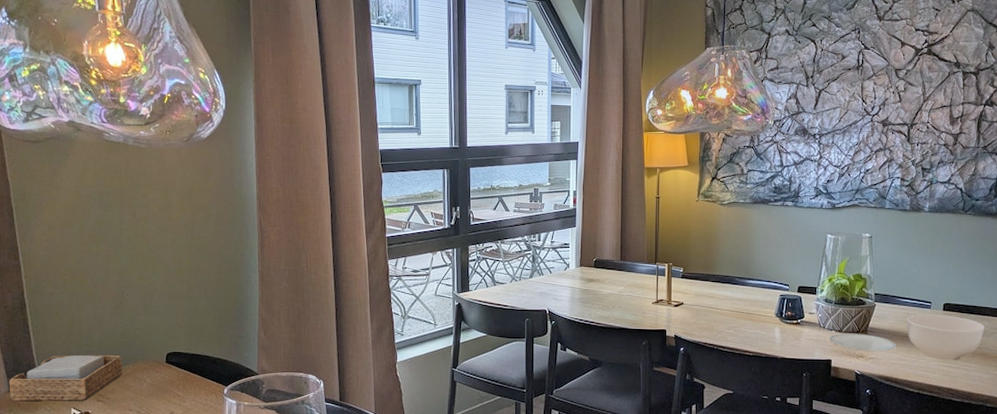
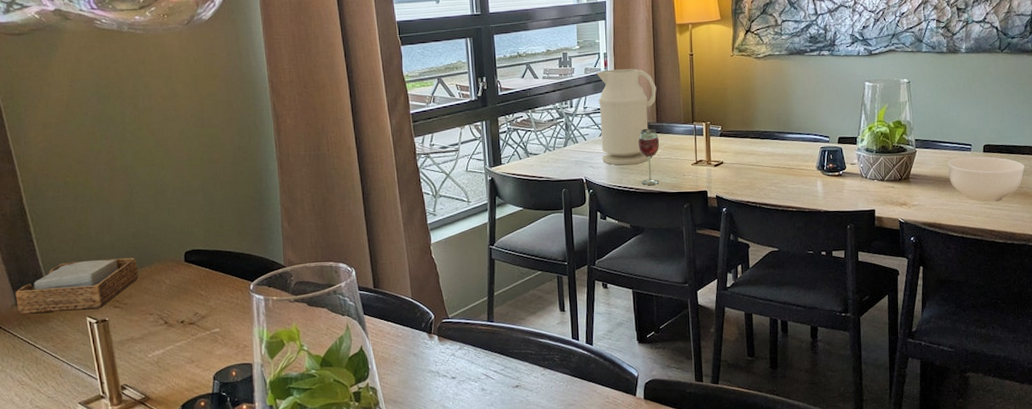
water jug: none [565,207,622,300] -> present [596,69,657,166]
wineglass: none [601,265,623,320] -> present [638,128,660,185]
plate: present [830,333,897,353] -> none [872,181,939,200]

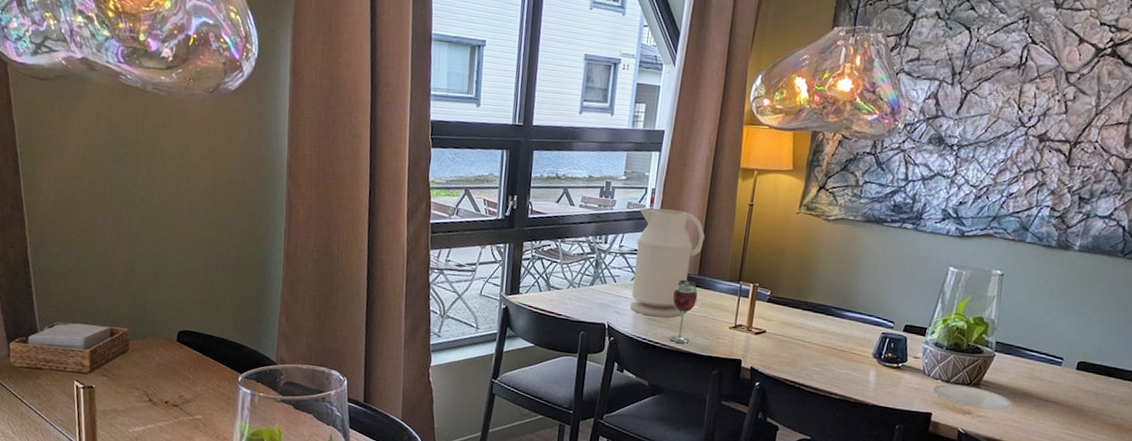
plate: none [872,181,939,200] -> present [933,384,1013,411]
bowl: present [947,156,1025,202] -> none [1028,370,1124,429]

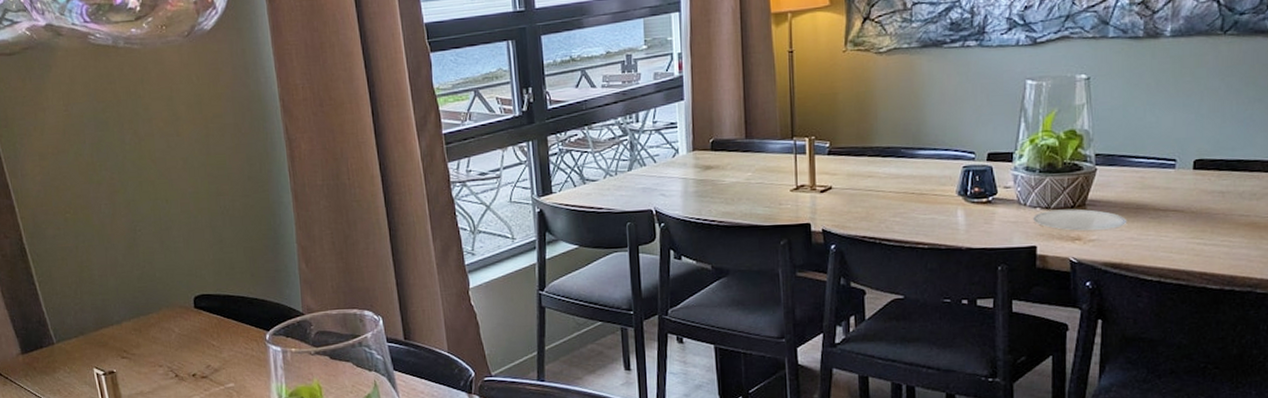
napkin holder: present [9,321,130,374] -> none [19,303,146,364]
water jug: present [630,208,705,318] -> none [668,72,746,193]
wineglass: present [669,279,698,343] -> none [722,146,750,217]

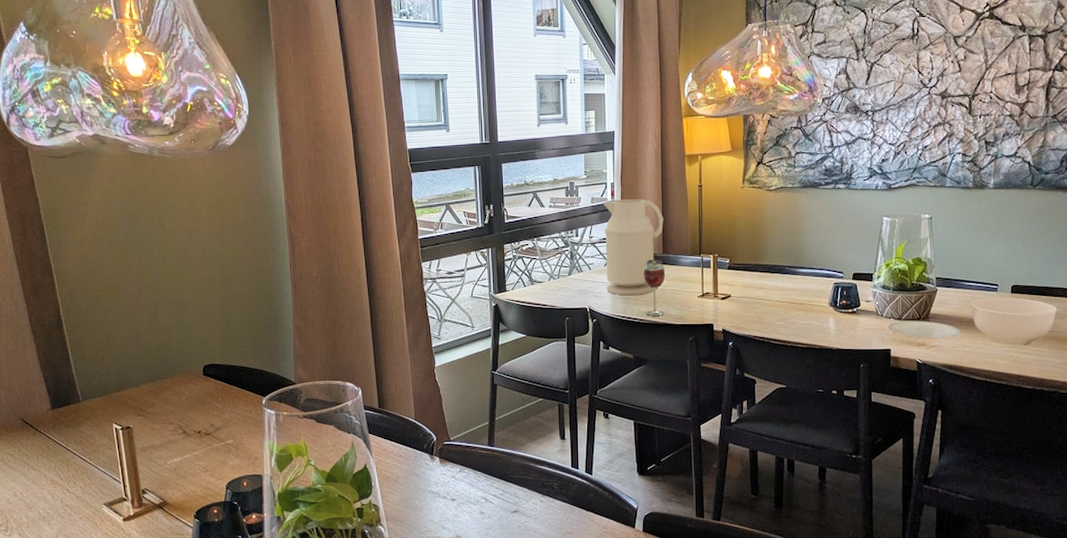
water jug: none [668,72,746,193] -> present [603,199,664,296]
wineglass: none [722,146,750,217] -> present [643,259,666,316]
bowl: none [1140,175,1253,236] -> present [971,297,1057,345]

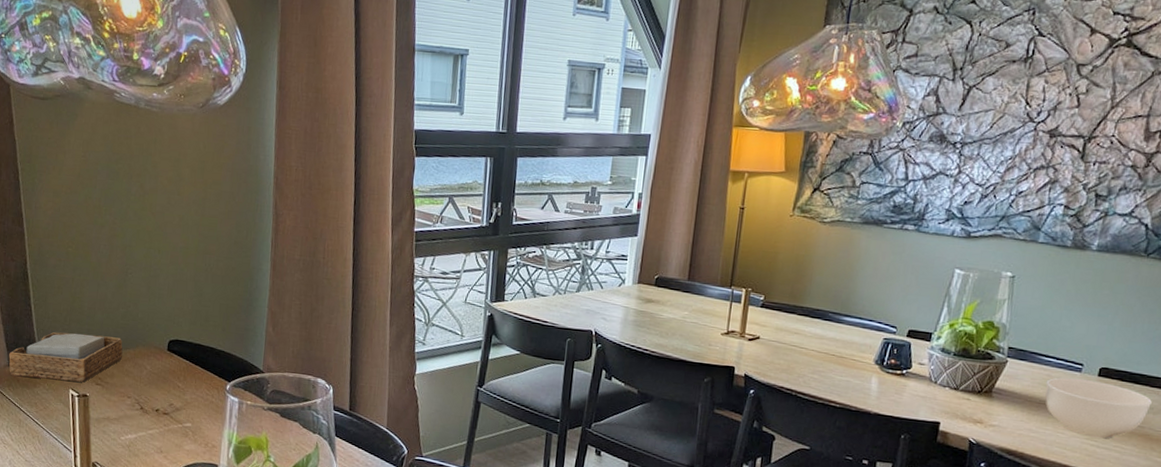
napkin holder: none [51,369,161,418] -> present [9,331,123,383]
water jug: present [603,199,664,296] -> none [617,213,694,324]
wineglass: present [643,259,666,316] -> none [658,285,688,350]
plate: present [888,320,961,340] -> none [941,391,1029,420]

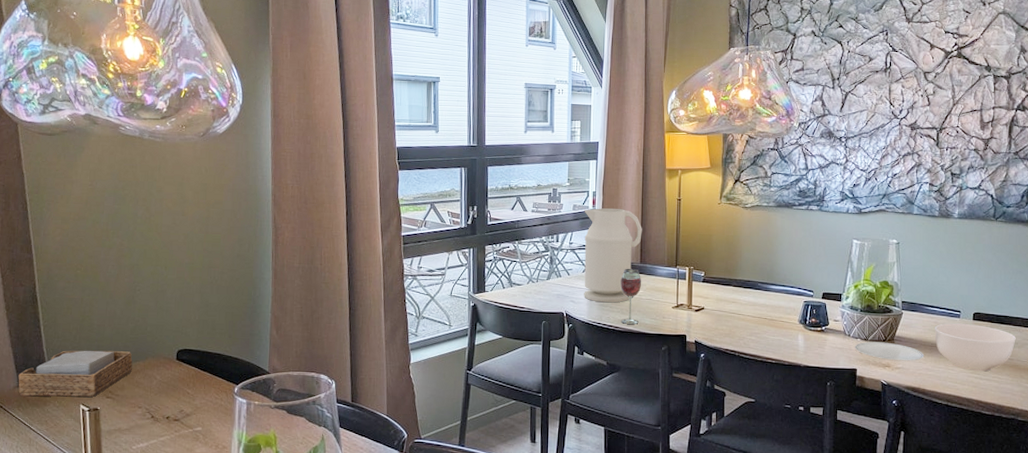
water jug: none [617,213,694,324] -> present [584,208,642,303]
wineglass: none [658,285,688,350] -> present [620,268,642,324]
plate: none [941,391,1029,420] -> present [855,341,924,362]

